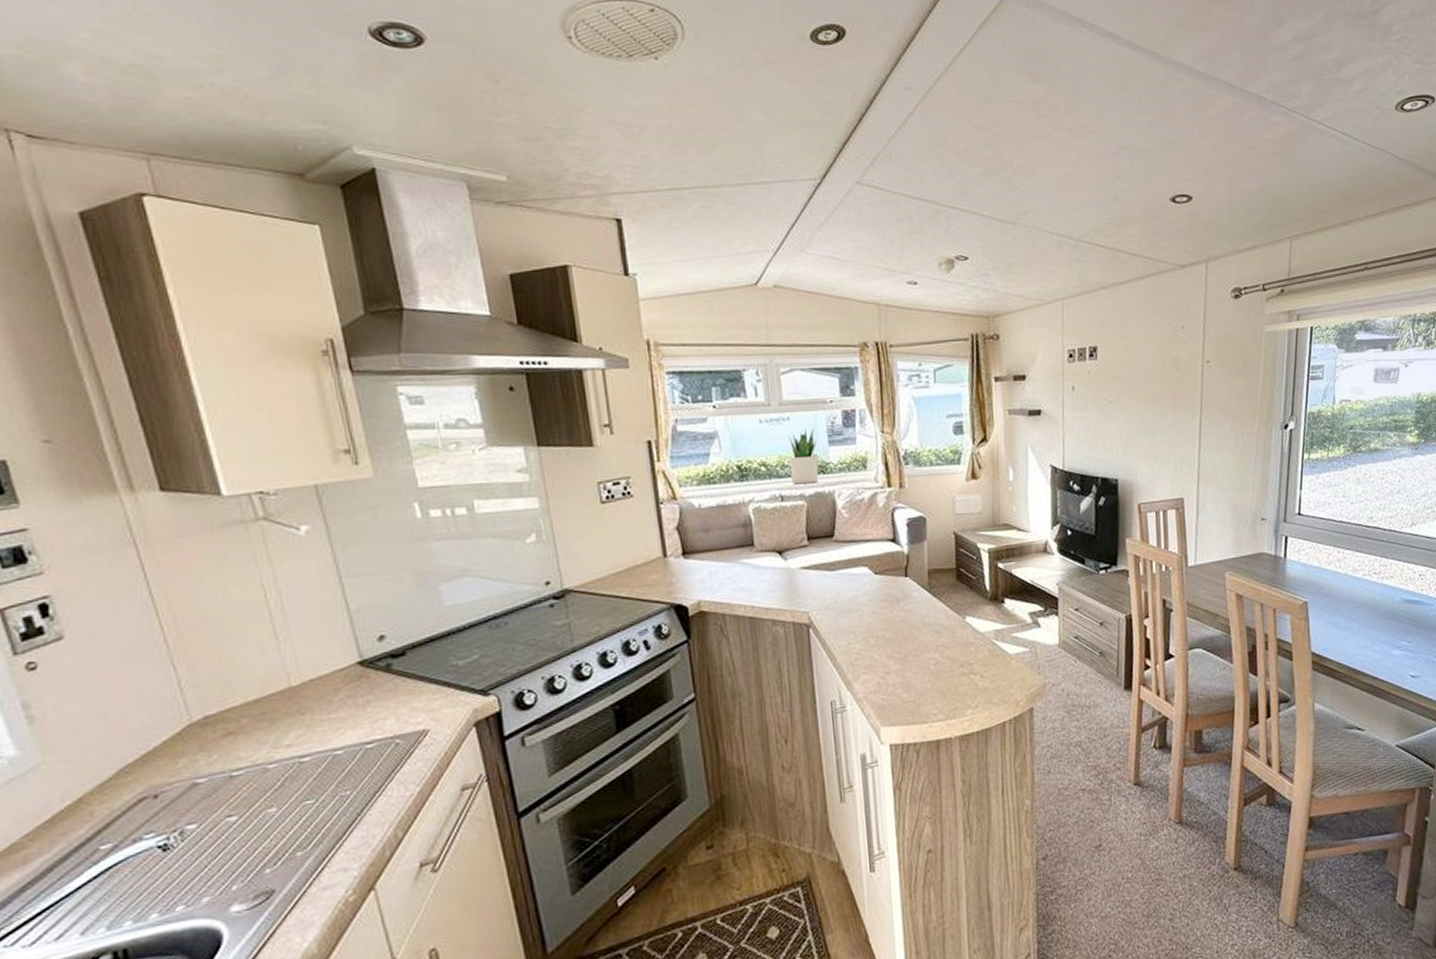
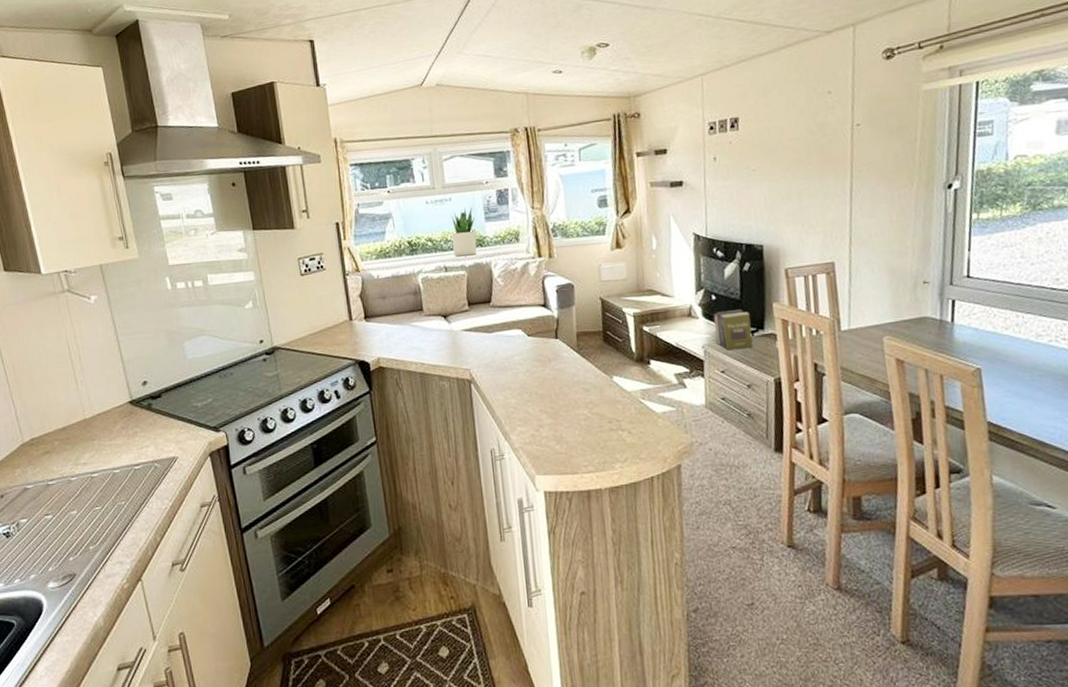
books: none [1068,544,1106,588] -> present [713,308,753,351]

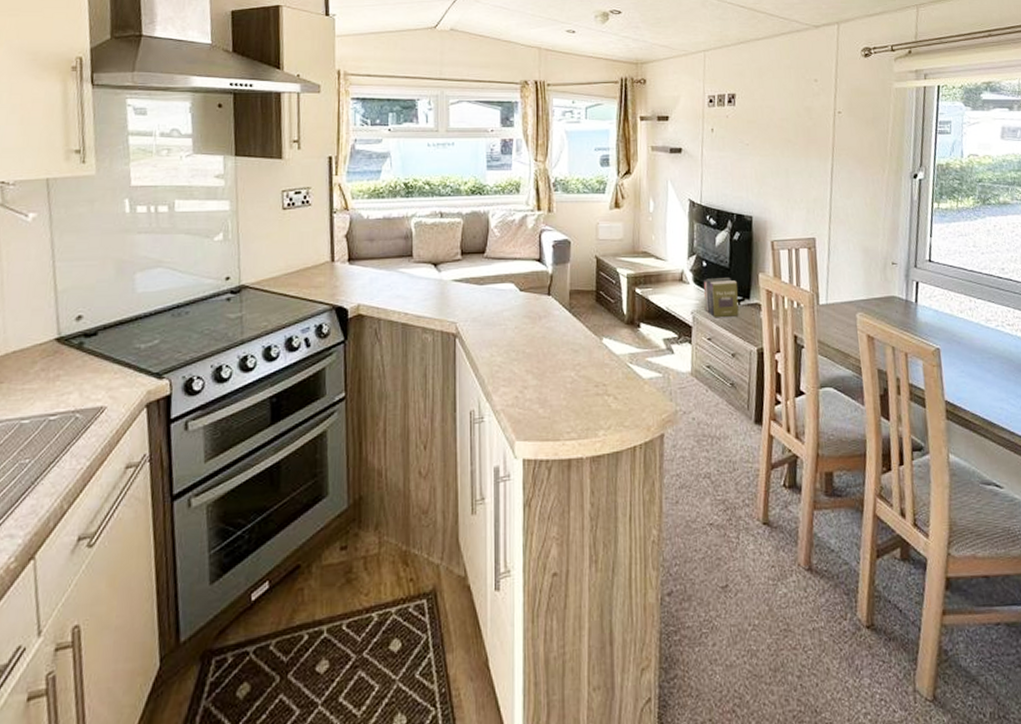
planter: present [450,207,477,257] -> none [450,153,476,203]

